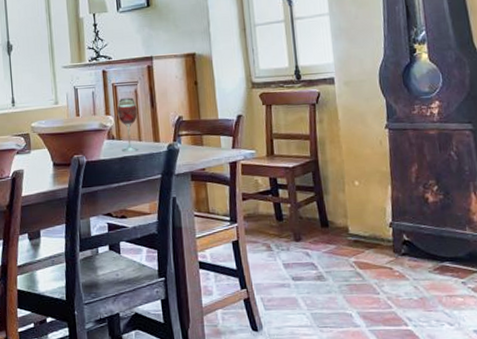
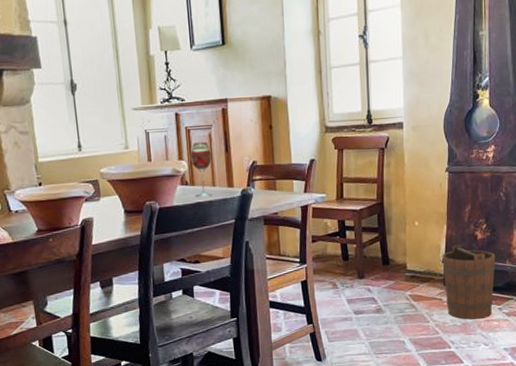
wooden bucket: none [387,207,455,294] -> present [441,244,496,320]

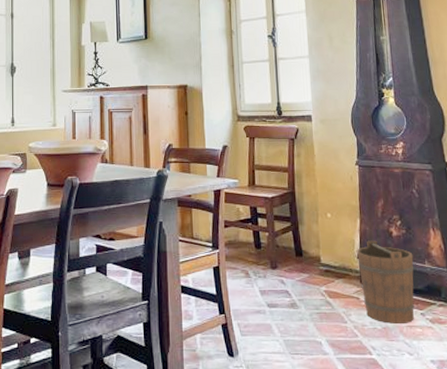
wineglass: present [190,141,213,198] -> none [111,124,131,176]

